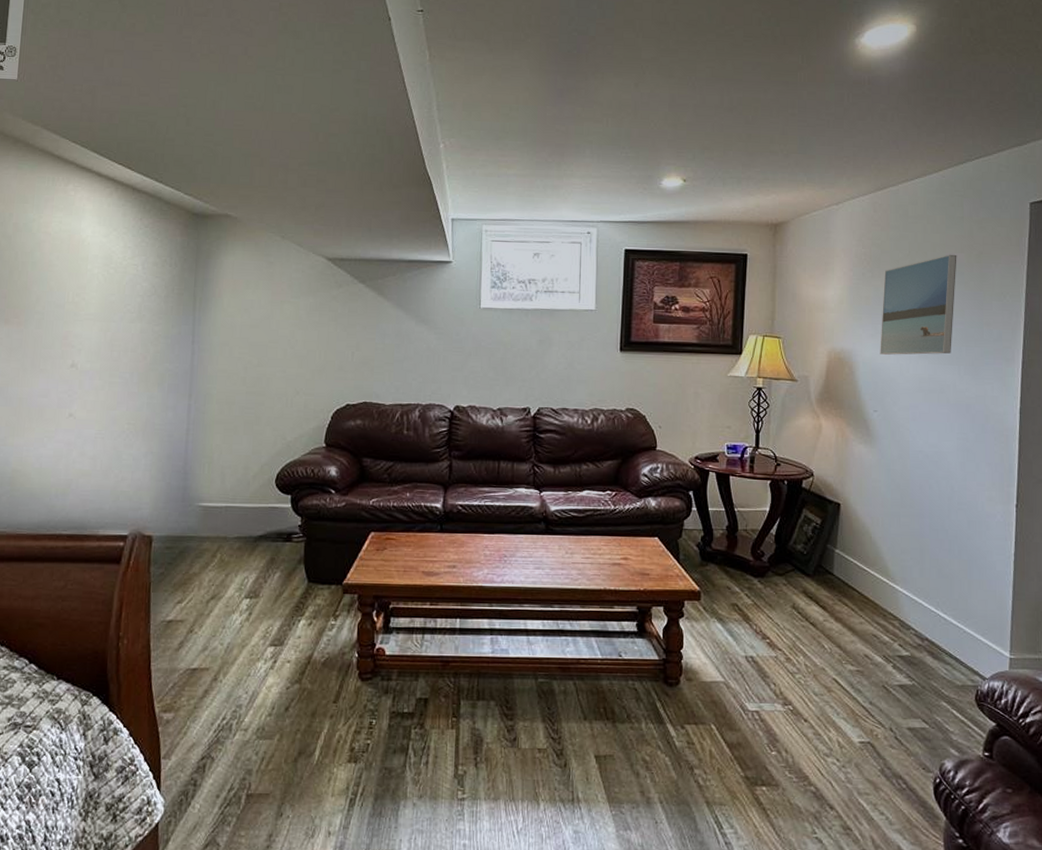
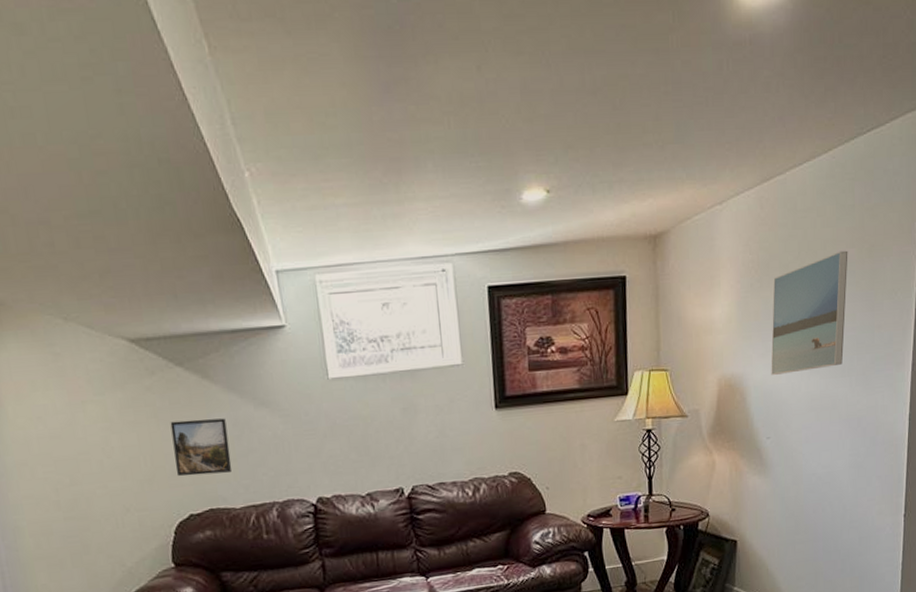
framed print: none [342,326,391,375] -> present [170,418,233,477]

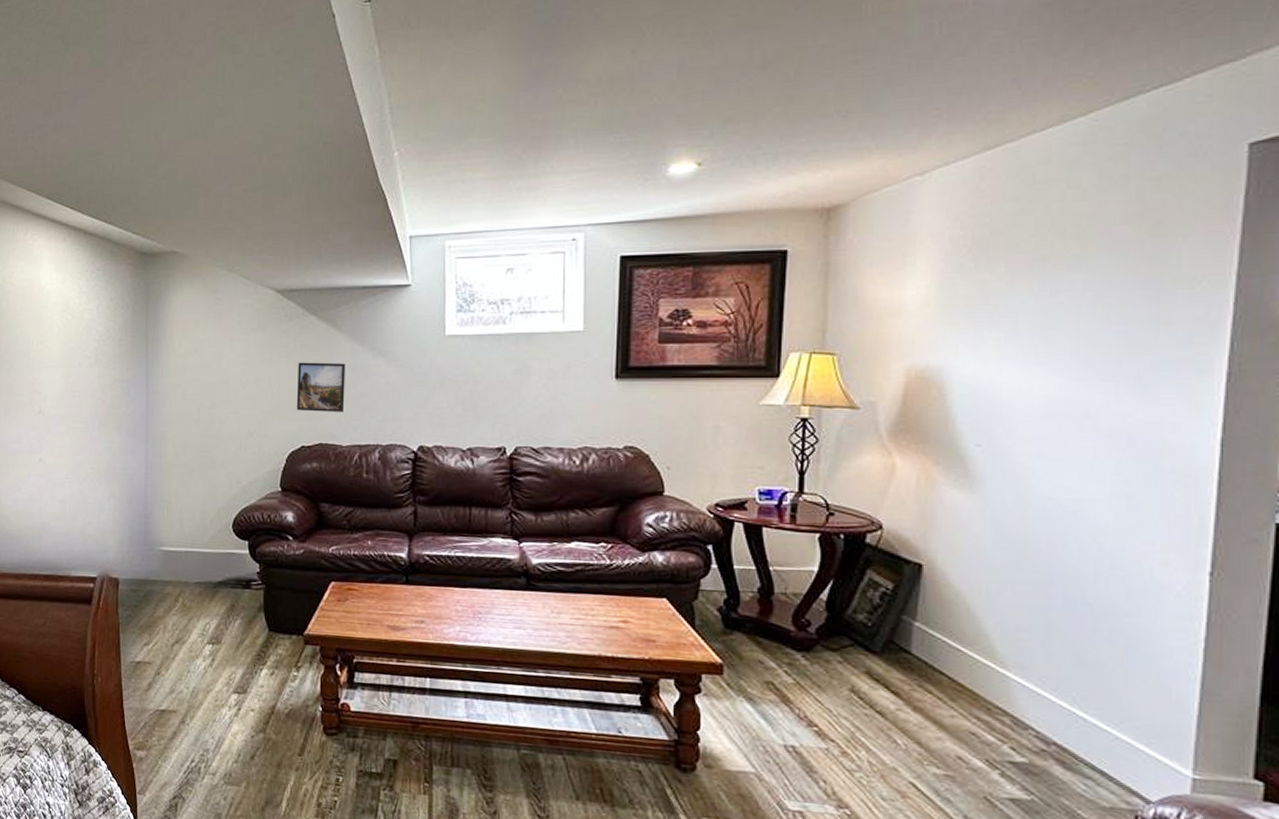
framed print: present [771,250,848,375] -> none [986,228,1117,370]

